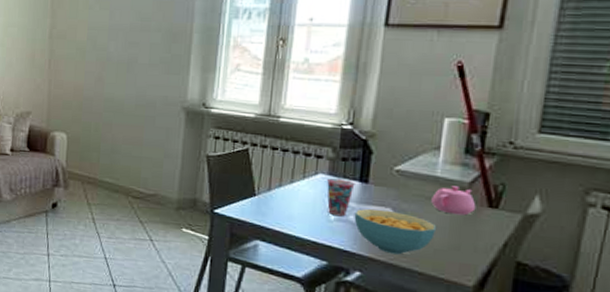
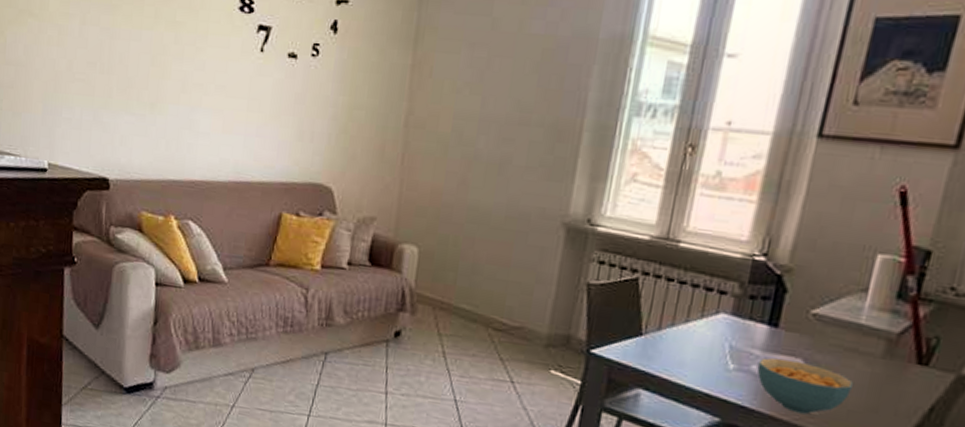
cup: present [326,178,355,217] -> none [727,319,763,366]
teapot: present [431,186,476,216] -> none [850,336,903,372]

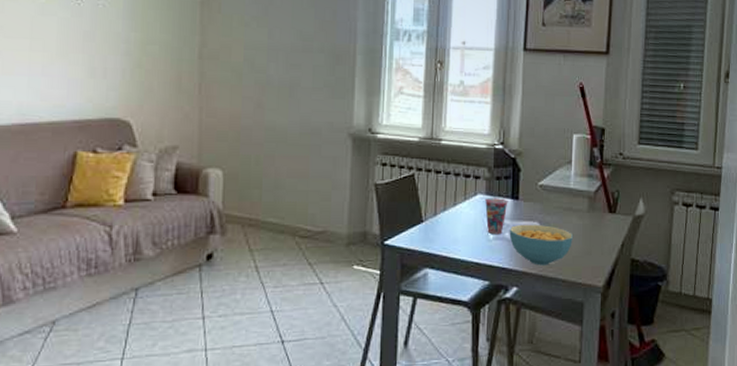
cup: none [727,319,763,366] -> present [484,198,508,235]

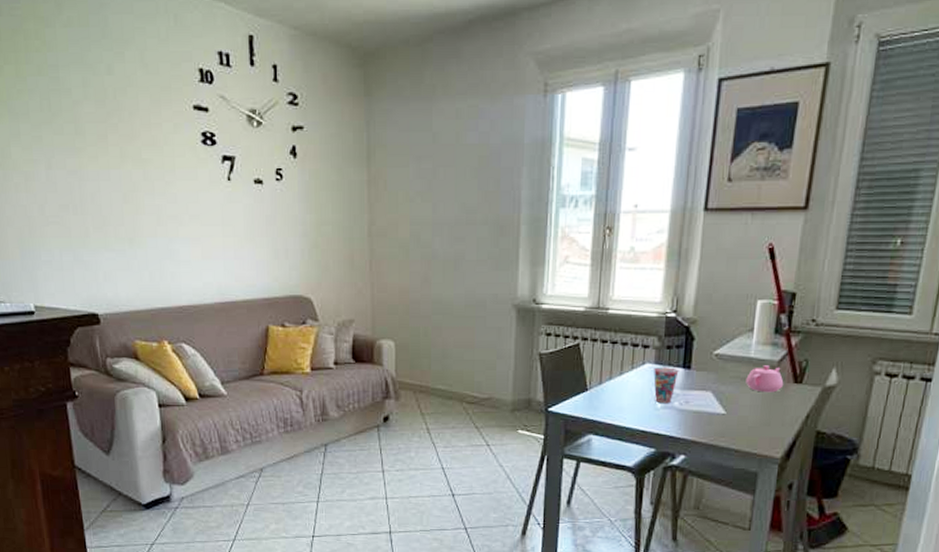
cereal bowl: present [509,224,574,266] -> none [678,393,751,435]
teapot: none [568,196,600,222] -> present [746,365,784,393]

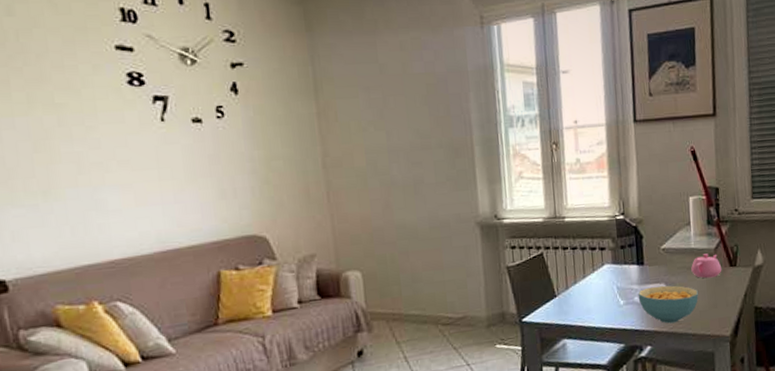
cup: present [653,367,679,404] -> none [611,265,634,301]
cereal bowl: none [678,393,751,435] -> present [638,285,699,324]

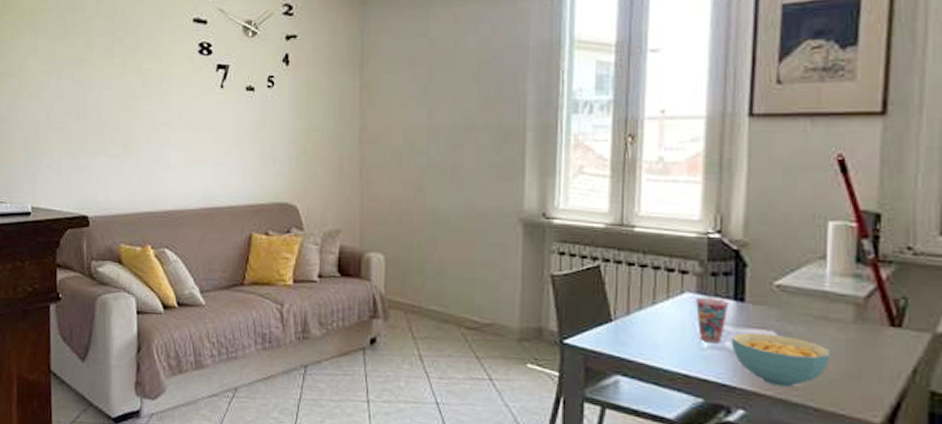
cup: none [611,265,634,301] -> present [694,297,729,344]
teapot: present [691,253,722,279] -> none [821,302,875,337]

